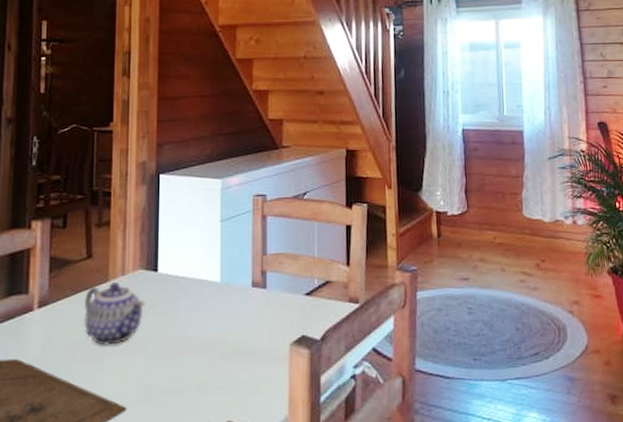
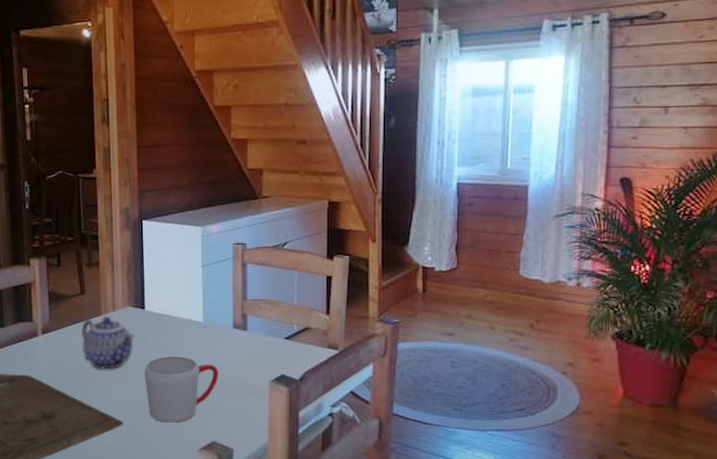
mug: none [153,323,236,404] -> present [144,356,219,423]

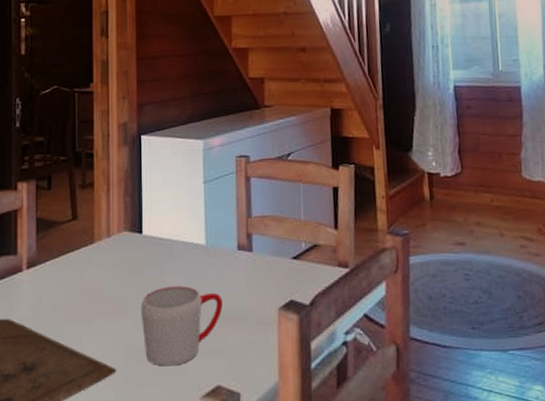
teapot: present [81,317,135,369] -> none [71,244,131,307]

